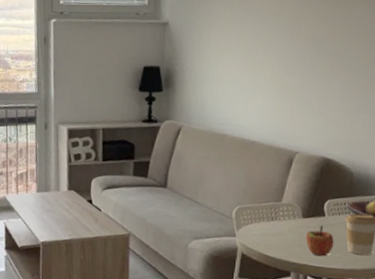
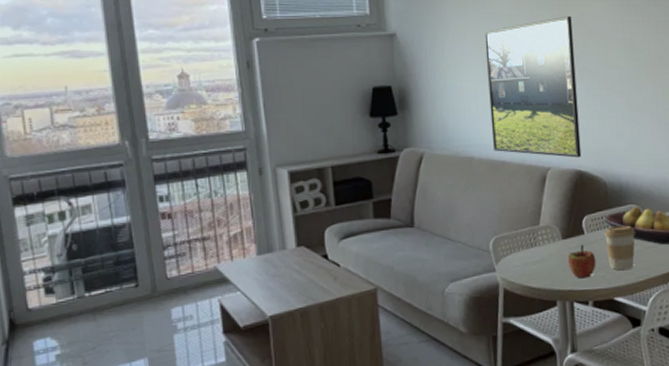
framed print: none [245,15,335,146] -> present [483,15,582,158]

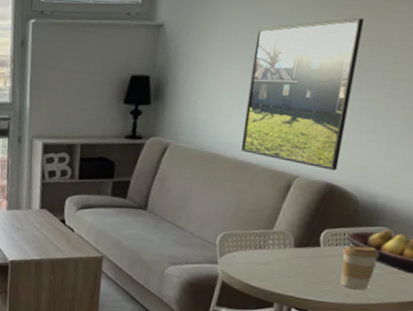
apple: present [568,244,596,279] -> none [295,256,327,289]

